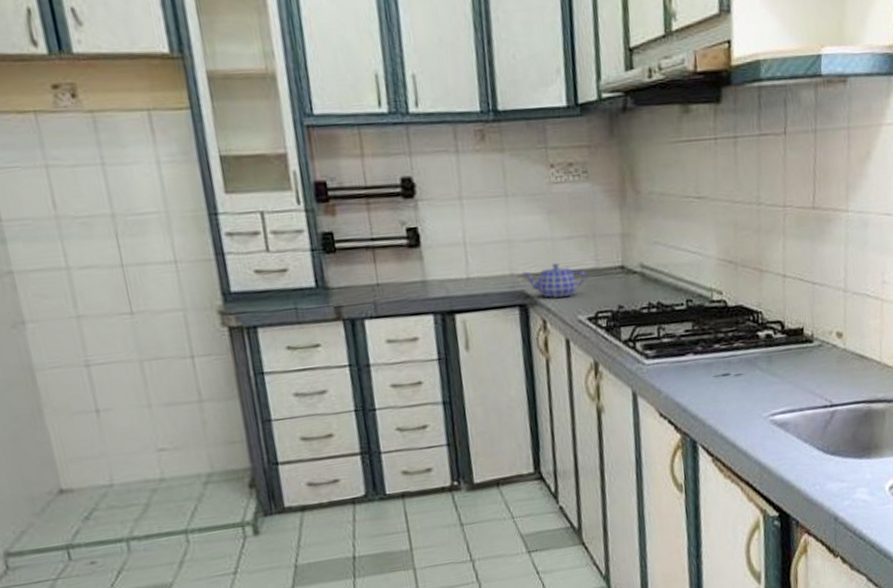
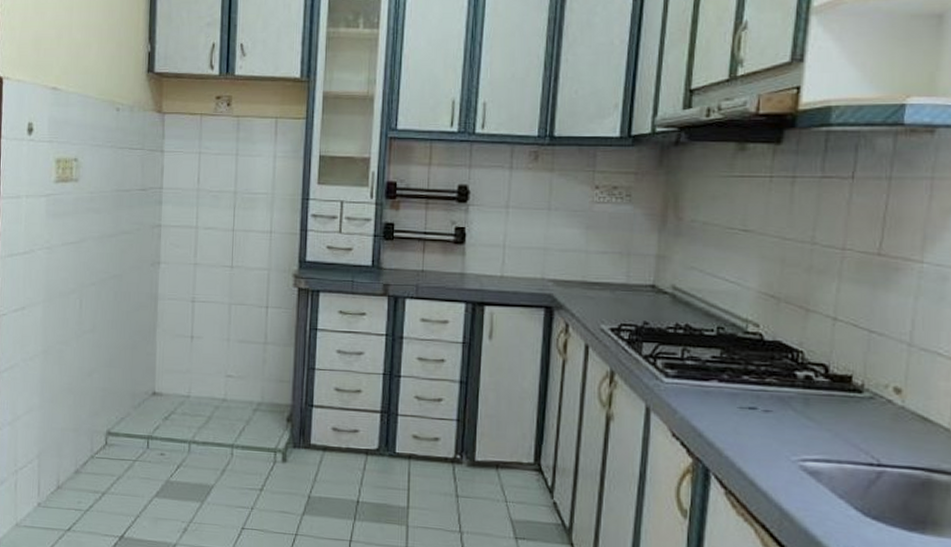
teapot: present [522,262,587,298] -> none [552,273,615,305]

